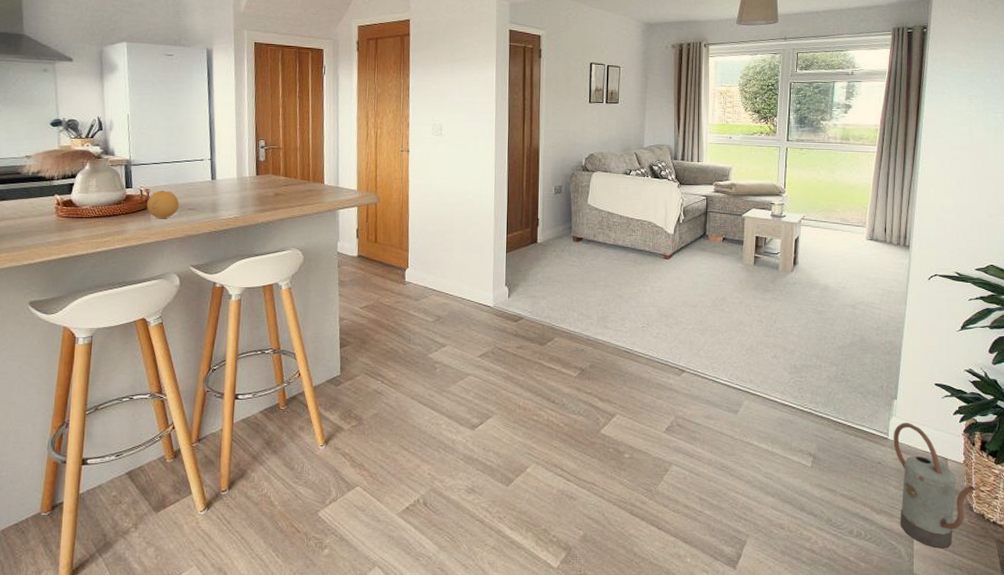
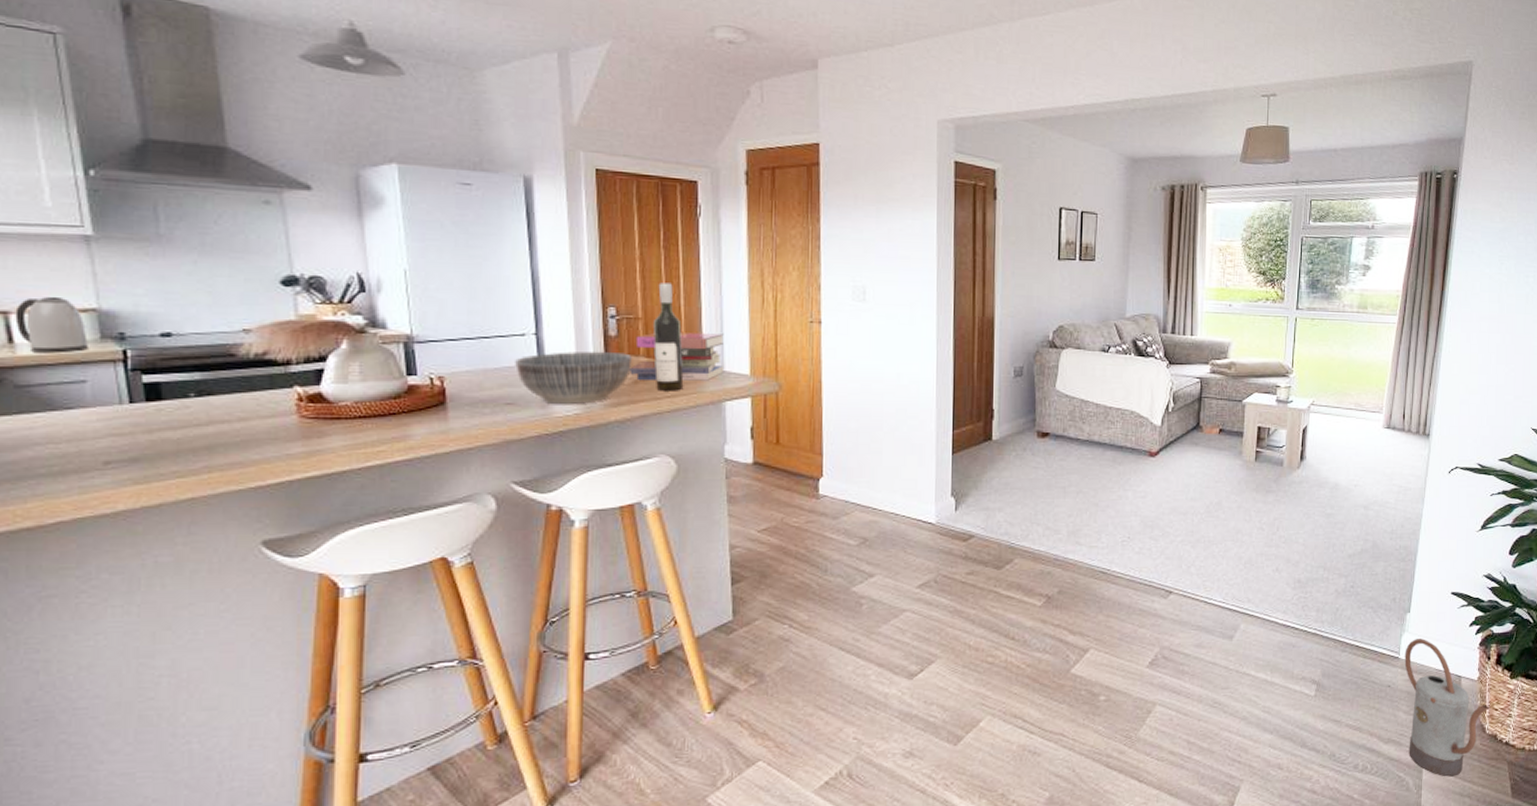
fruit: present [146,190,180,219] -> none [440,378,492,419]
bowl: none [195,171,275,210] -> present [514,351,632,404]
books: none [273,159,339,194] -> present [630,333,724,381]
bottle: none [290,122,310,202] -> present [653,283,684,391]

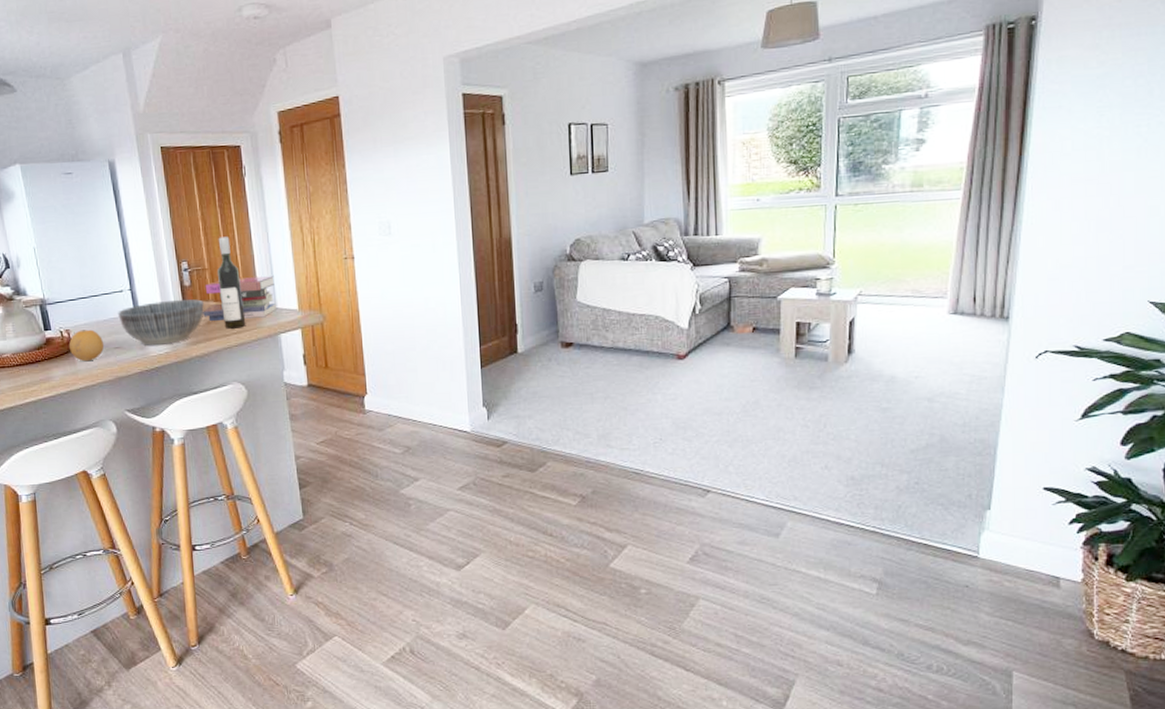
fruit: none [440,378,492,419] -> present [68,329,105,362]
watering can: present [1404,638,1490,777] -> none [985,537,1099,683]

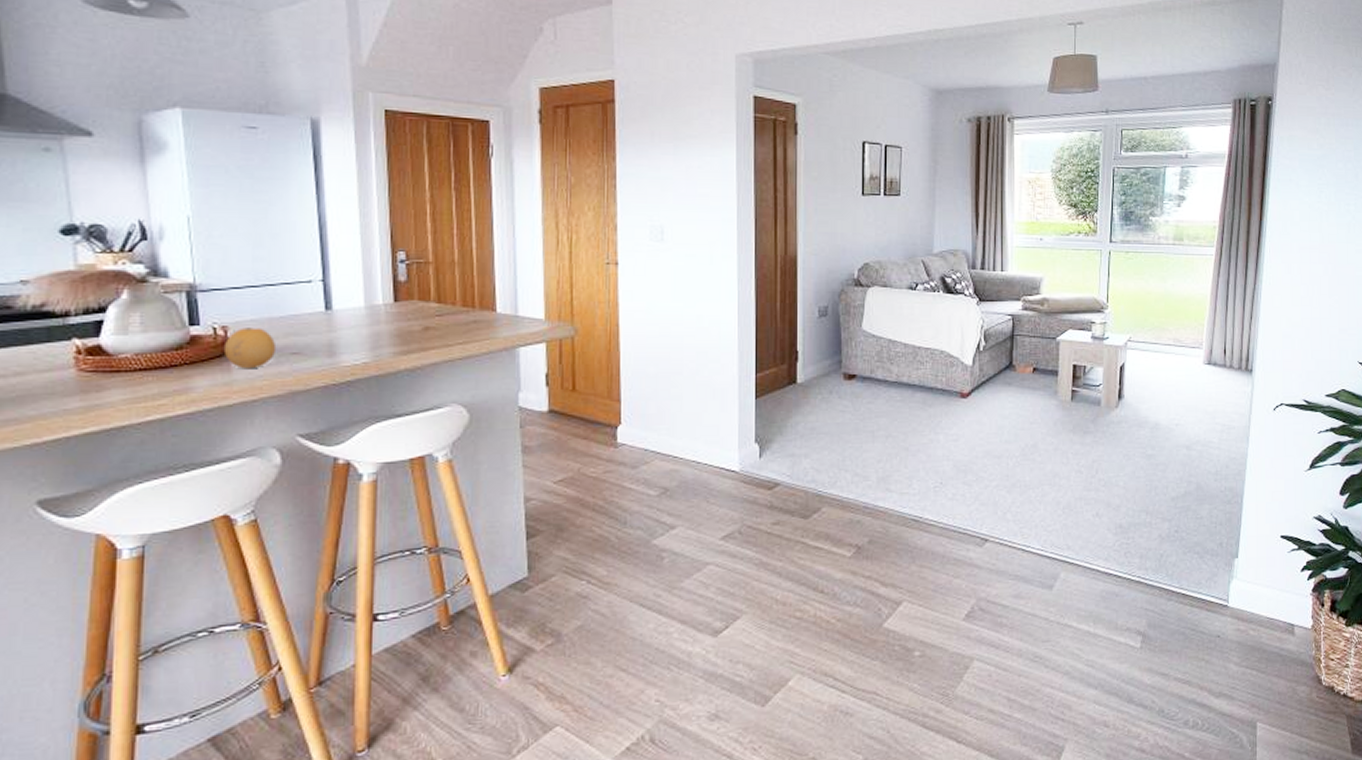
bowl: present [117,299,204,345] -> none [300,297,422,352]
books: present [203,276,276,321] -> none [420,277,517,326]
bottle: present [218,236,246,329] -> none [445,225,476,337]

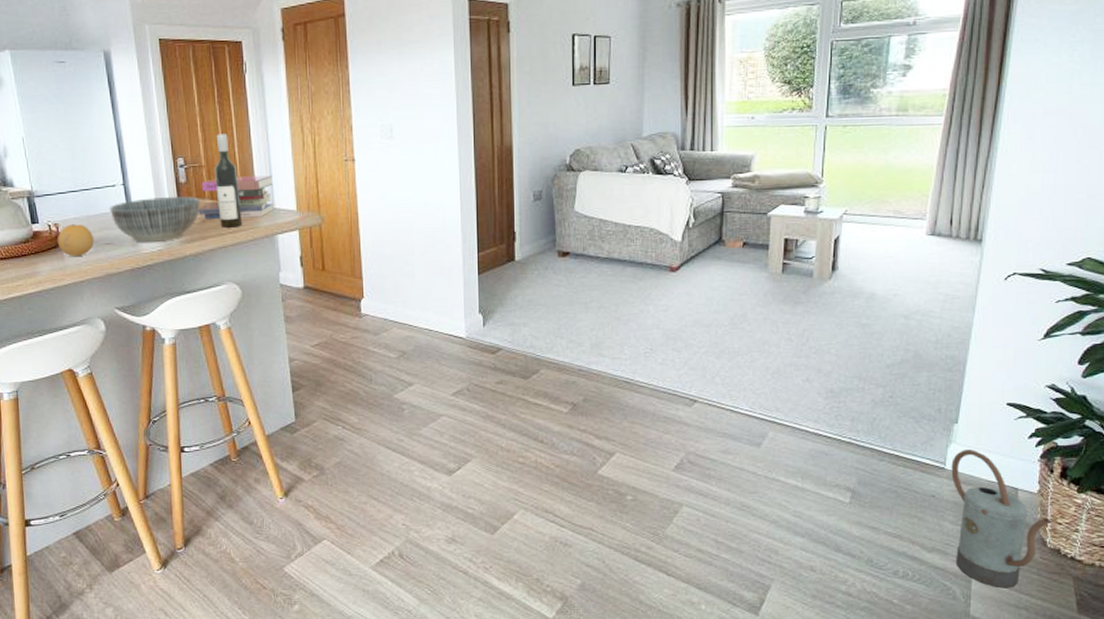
bowl: none [300,297,422,352] -> present [108,196,200,242]
books: none [420,277,517,326] -> present [198,175,274,219]
bottle: none [445,225,476,337] -> present [215,134,243,228]
watering can: none [1234,585,1325,733] -> present [951,450,1052,588]

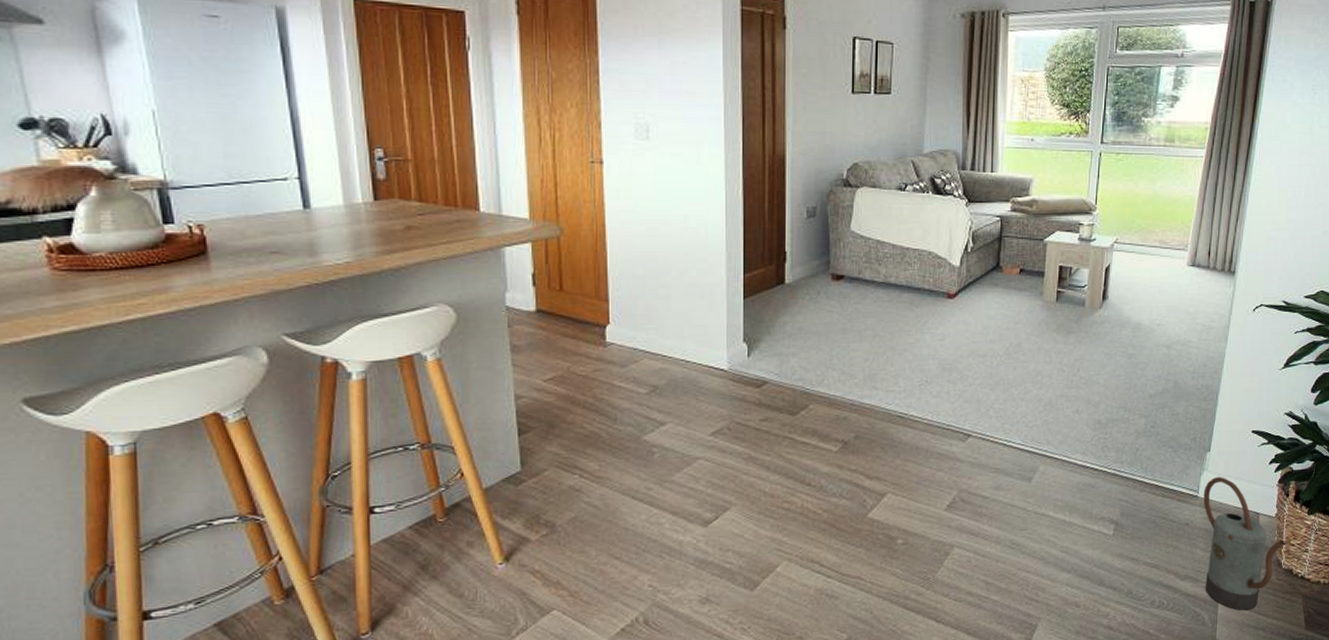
fruit: present [57,224,95,257] -> none [200,226,256,269]
bowl: present [108,196,200,242] -> none [277,195,403,252]
books: present [198,175,274,219] -> none [401,175,501,226]
bottle: present [215,134,243,228] -> none [425,122,460,237]

